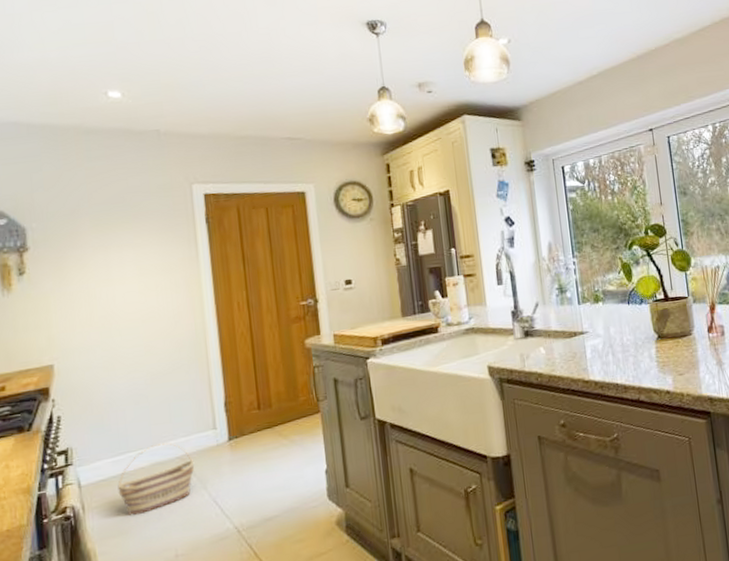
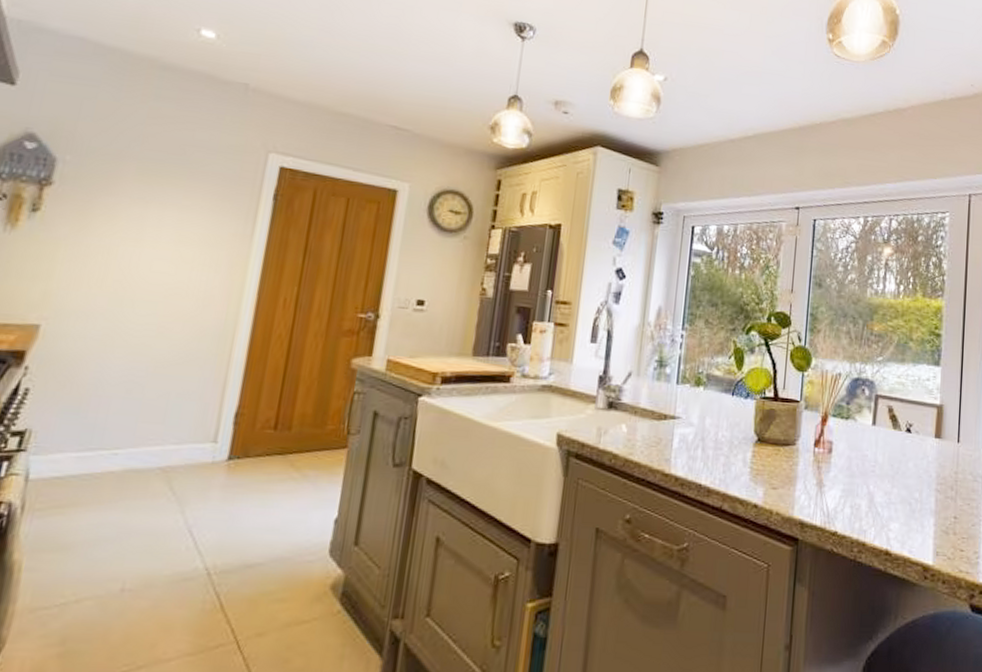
basket: present [117,442,195,517] -> none [72,446,179,530]

